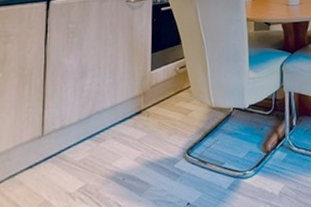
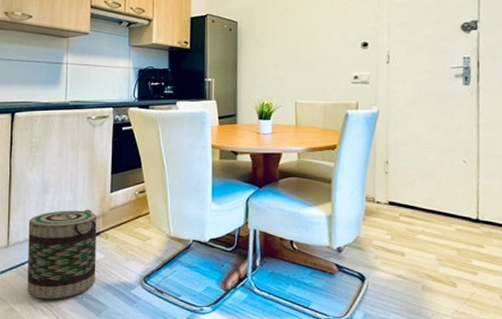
basket: none [64,89,138,187] -> present [27,209,97,299]

